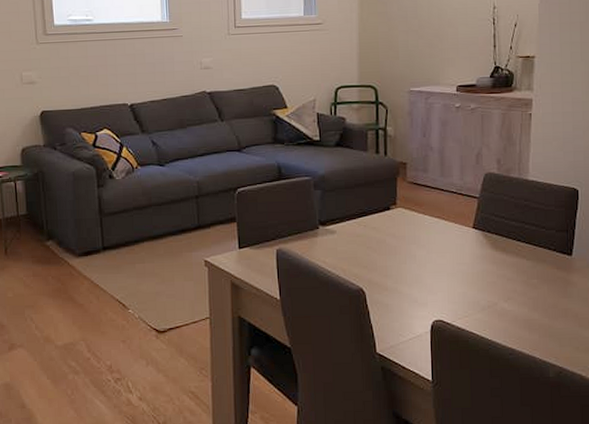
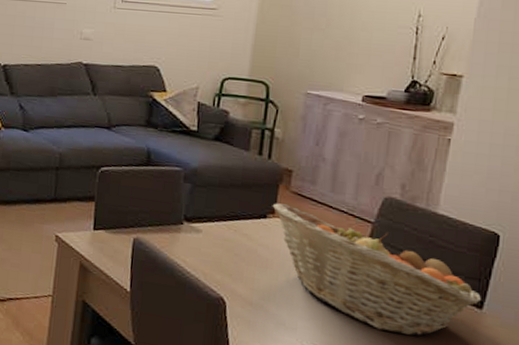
fruit basket: none [393,194,571,291] -> present [272,203,482,336]

